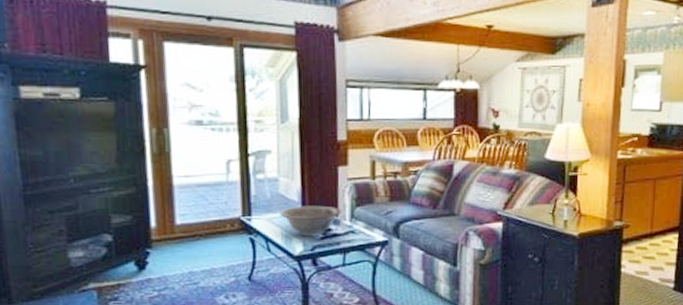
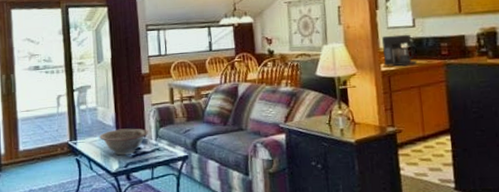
coffee maker: none [621,118,657,155] -> present [382,34,417,66]

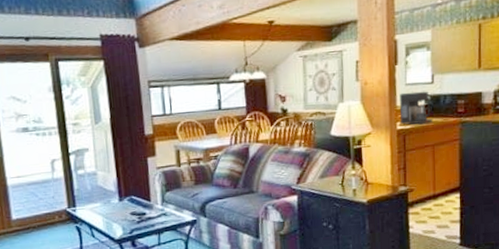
decorative bowl: present [99,128,148,156] -> none [101,193,154,222]

